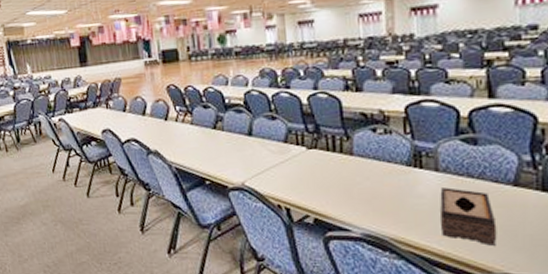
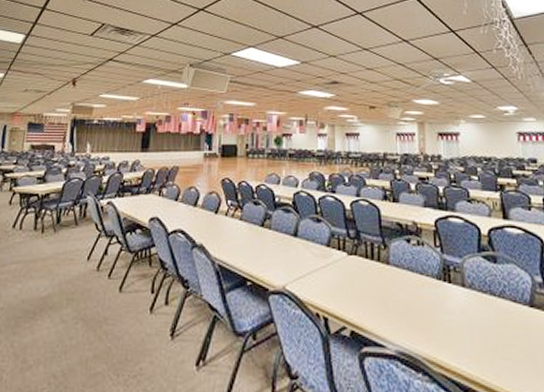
tissue box: present [440,187,497,246] -> none [467,304,520,371]

